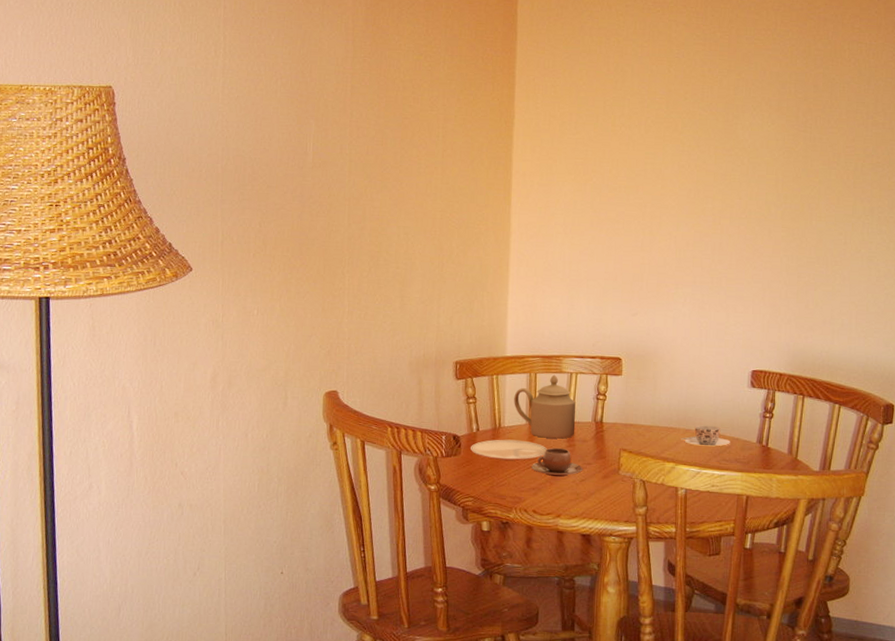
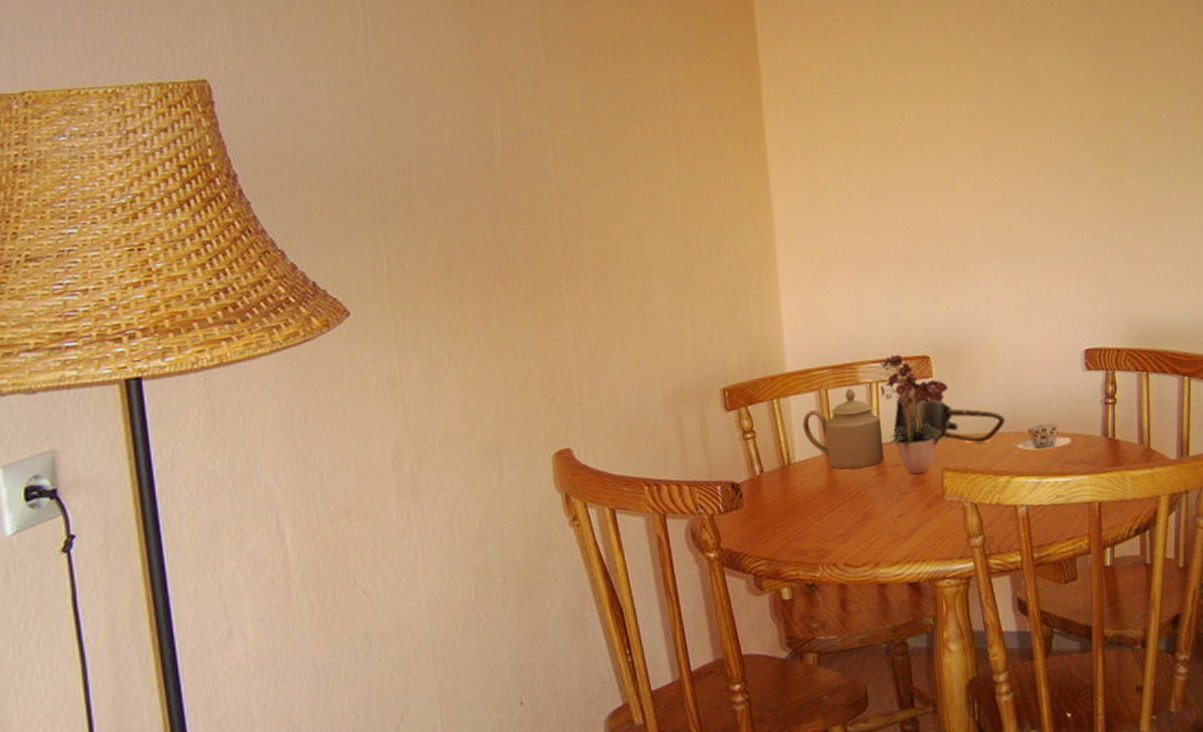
plate: present [471,439,547,461] -> none [755,476,852,507]
teacup: present [530,447,584,477] -> none [834,478,901,516]
flower arrangement: none [579,353,634,451] -> present [880,354,948,475]
teapot: none [584,379,677,433] -> present [893,384,1006,448]

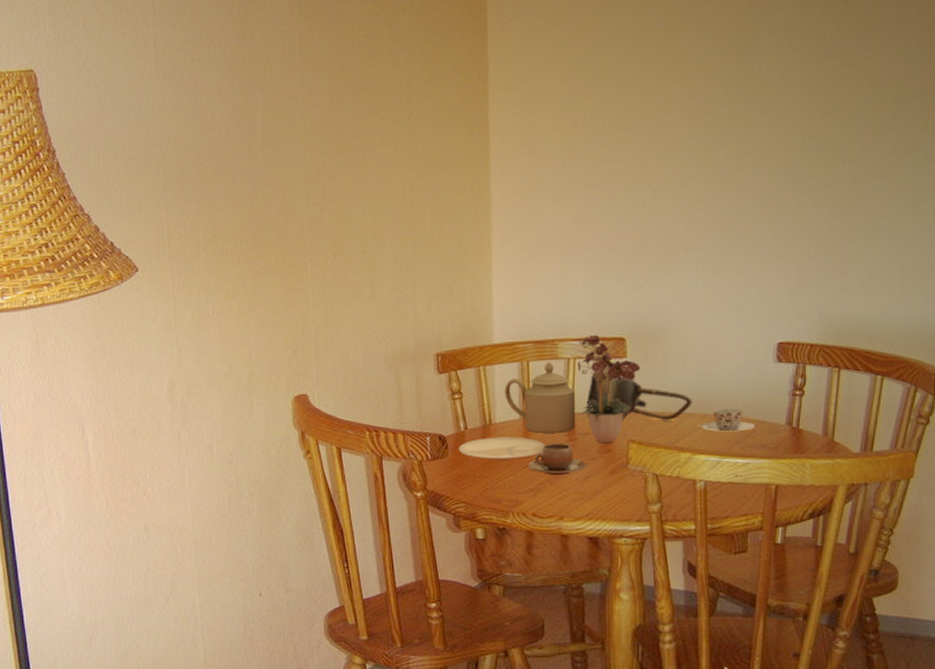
plate: none [755,476,852,507] -> present [459,437,545,460]
teacup: none [834,478,901,516] -> present [527,443,587,475]

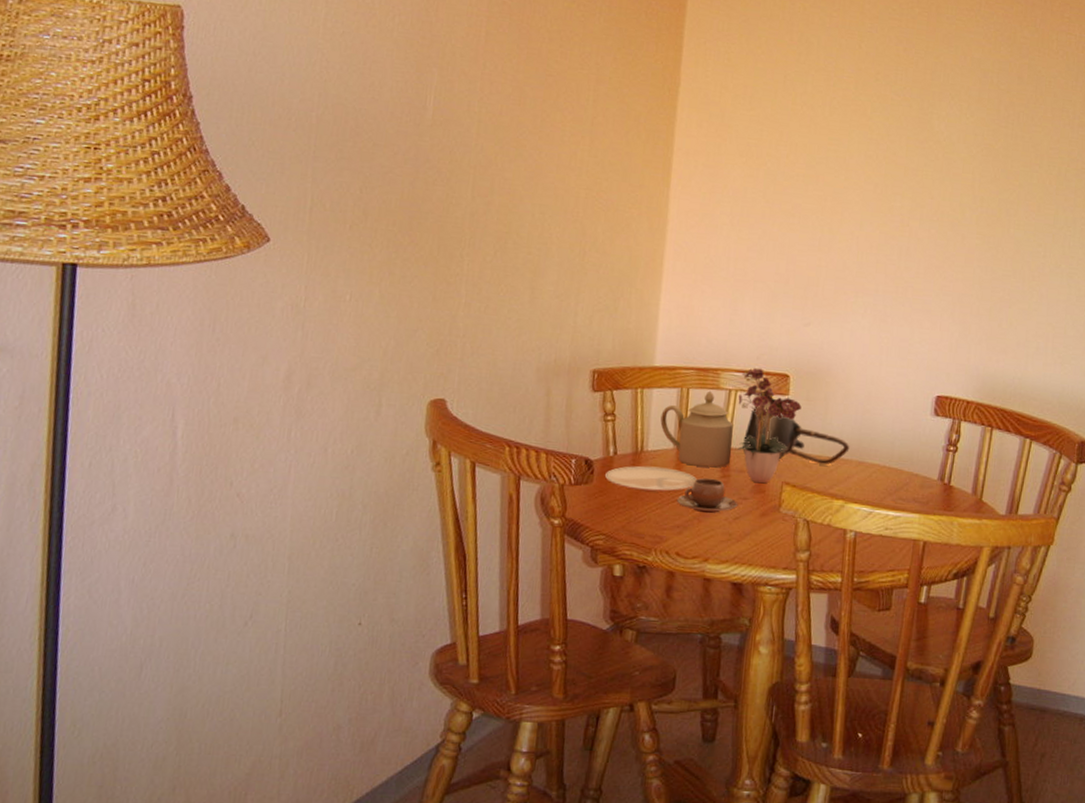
teacup: present [697,408,755,432] -> none [852,457,908,483]

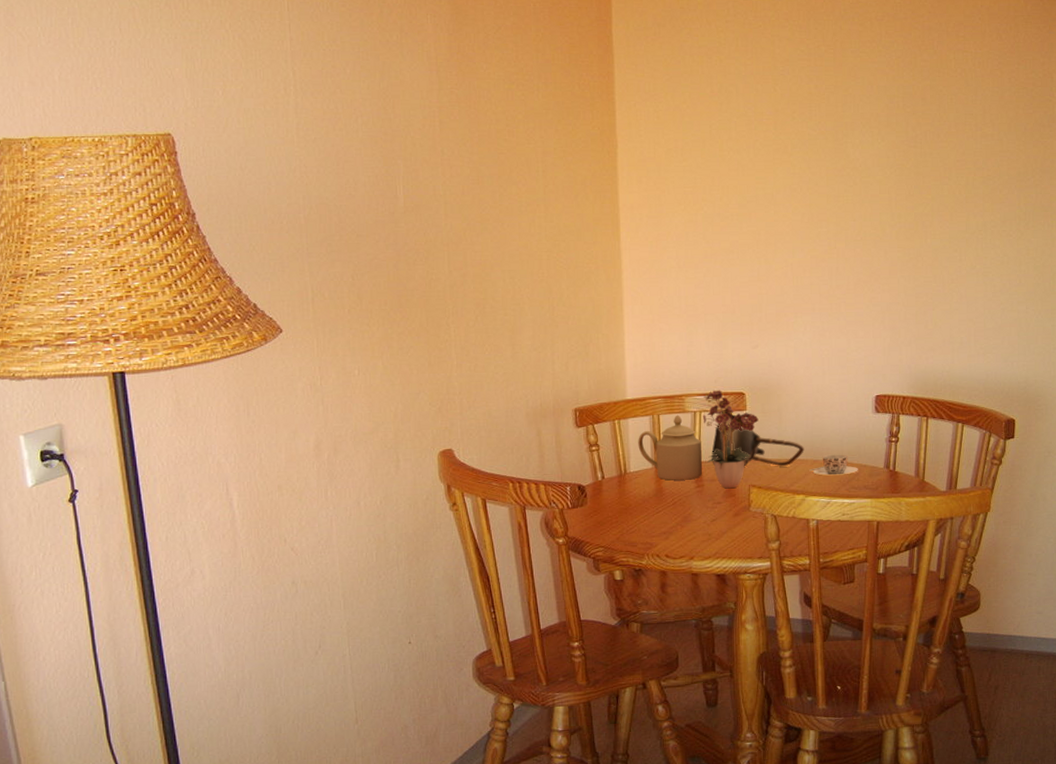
plate: present [605,466,697,493] -> none [597,484,675,507]
teacup: present [676,477,739,513] -> none [660,489,714,519]
teacup: none [852,457,908,483] -> present [809,454,858,476]

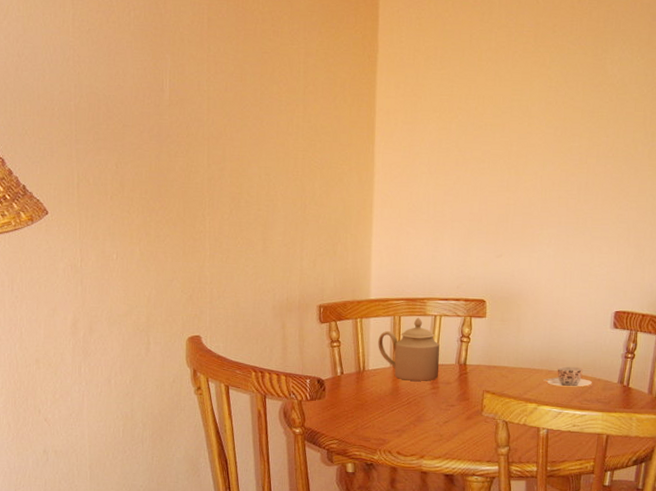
flower arrangement: present [703,390,759,489] -> none [443,295,497,393]
teapot: present [711,415,804,468] -> none [448,322,540,374]

